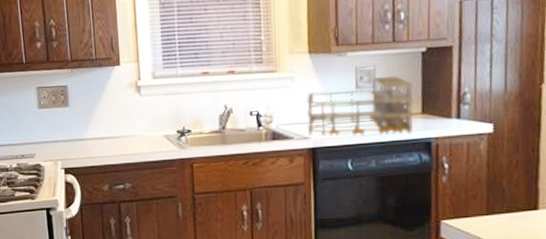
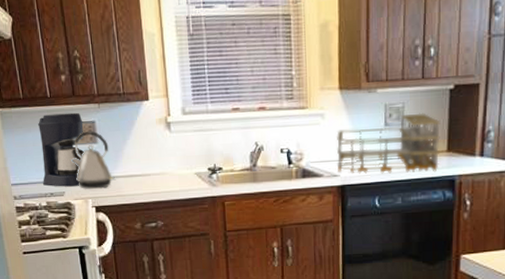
coffee maker: none [13,77,56,149] -> present [38,112,84,187]
kettle: none [42,94,85,151] -> present [70,130,115,189]

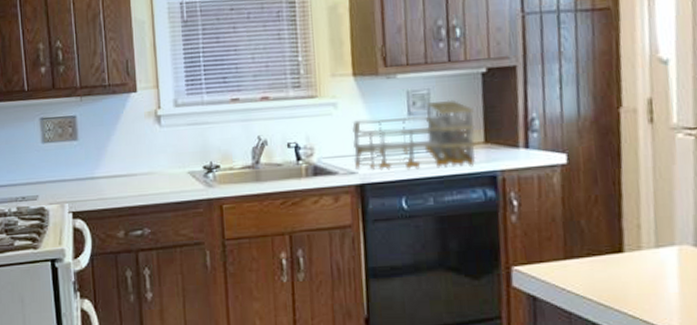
coffee maker: present [38,112,84,187] -> none [13,106,63,190]
kettle: present [70,130,115,189] -> none [46,126,96,192]

